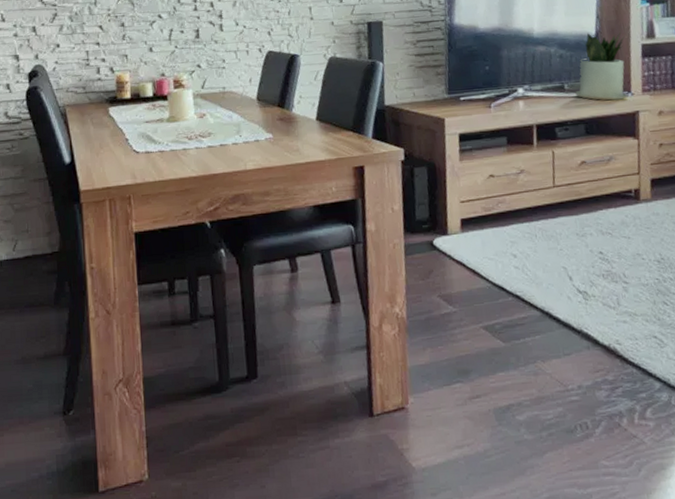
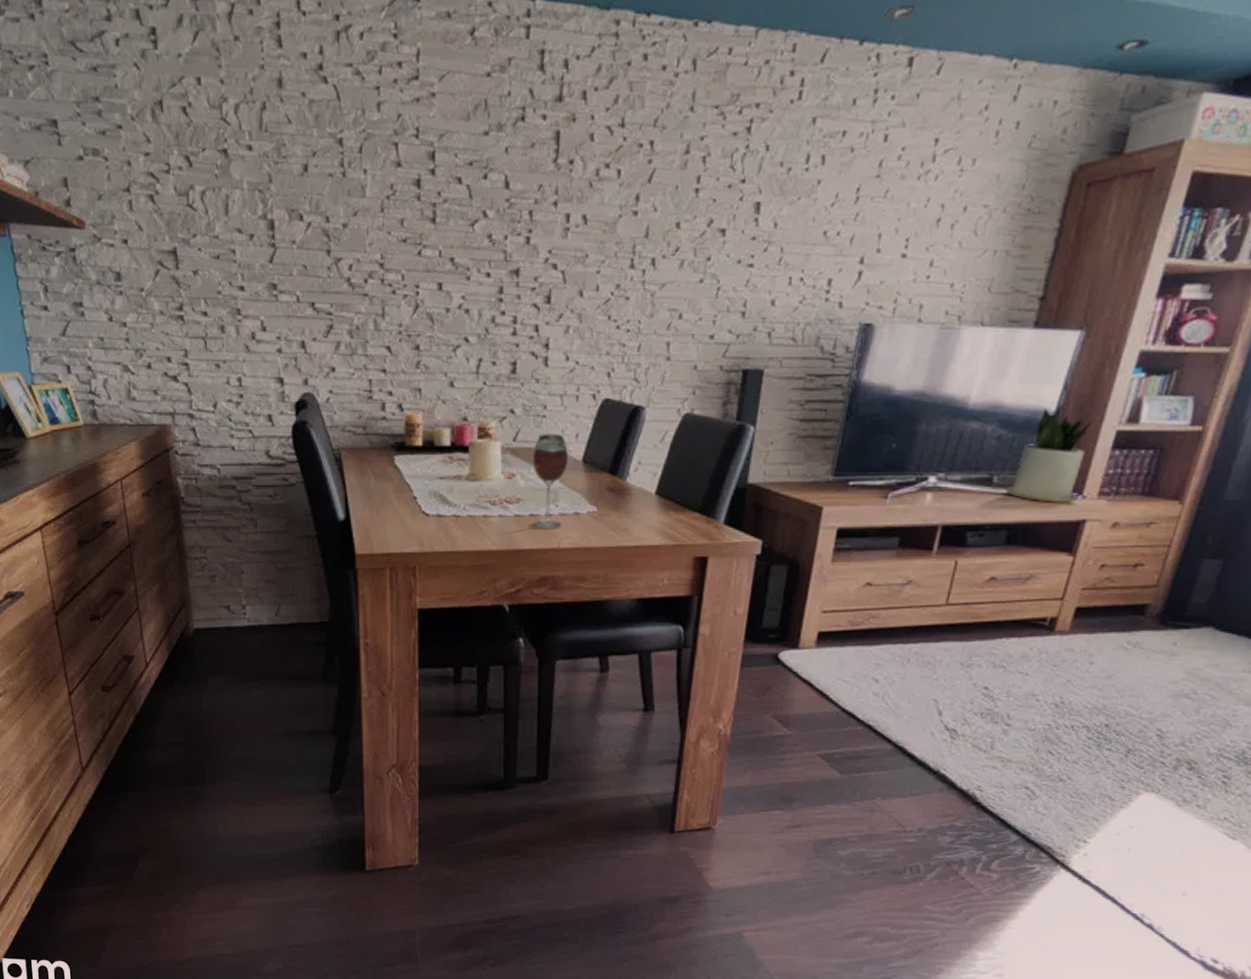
wineglass: none [217,80,246,156] -> present [532,434,568,530]

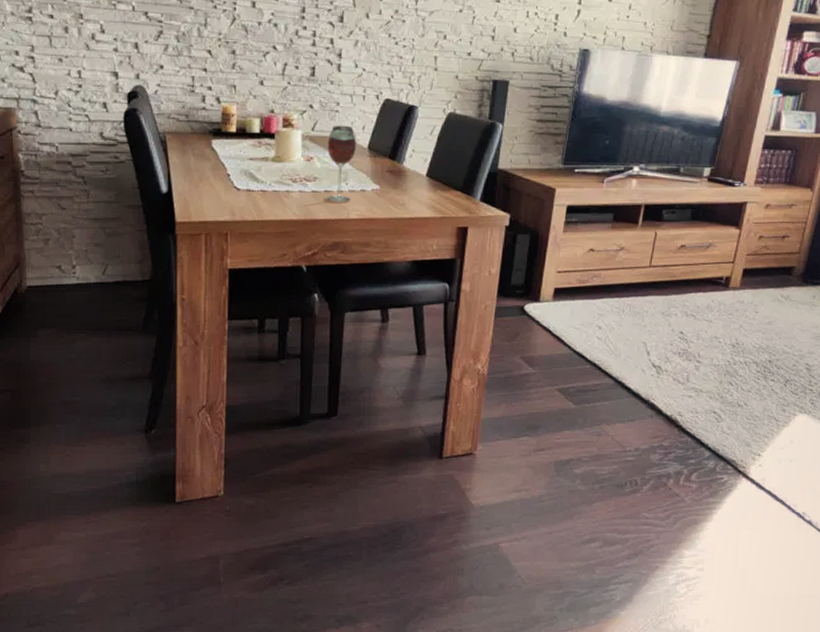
planter: present [1005,409,1096,503] -> none [689,118,750,189]

